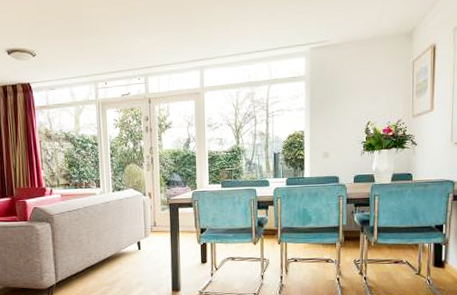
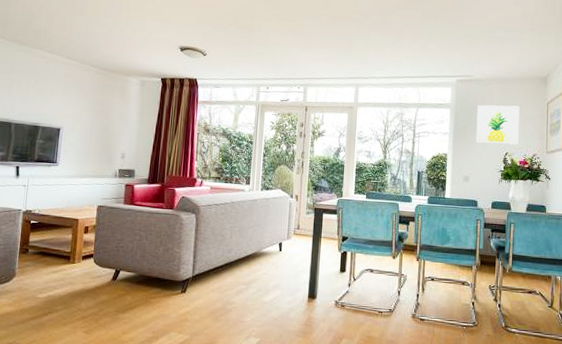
wall art: none [335,68,382,115] -> present [476,105,520,145]

